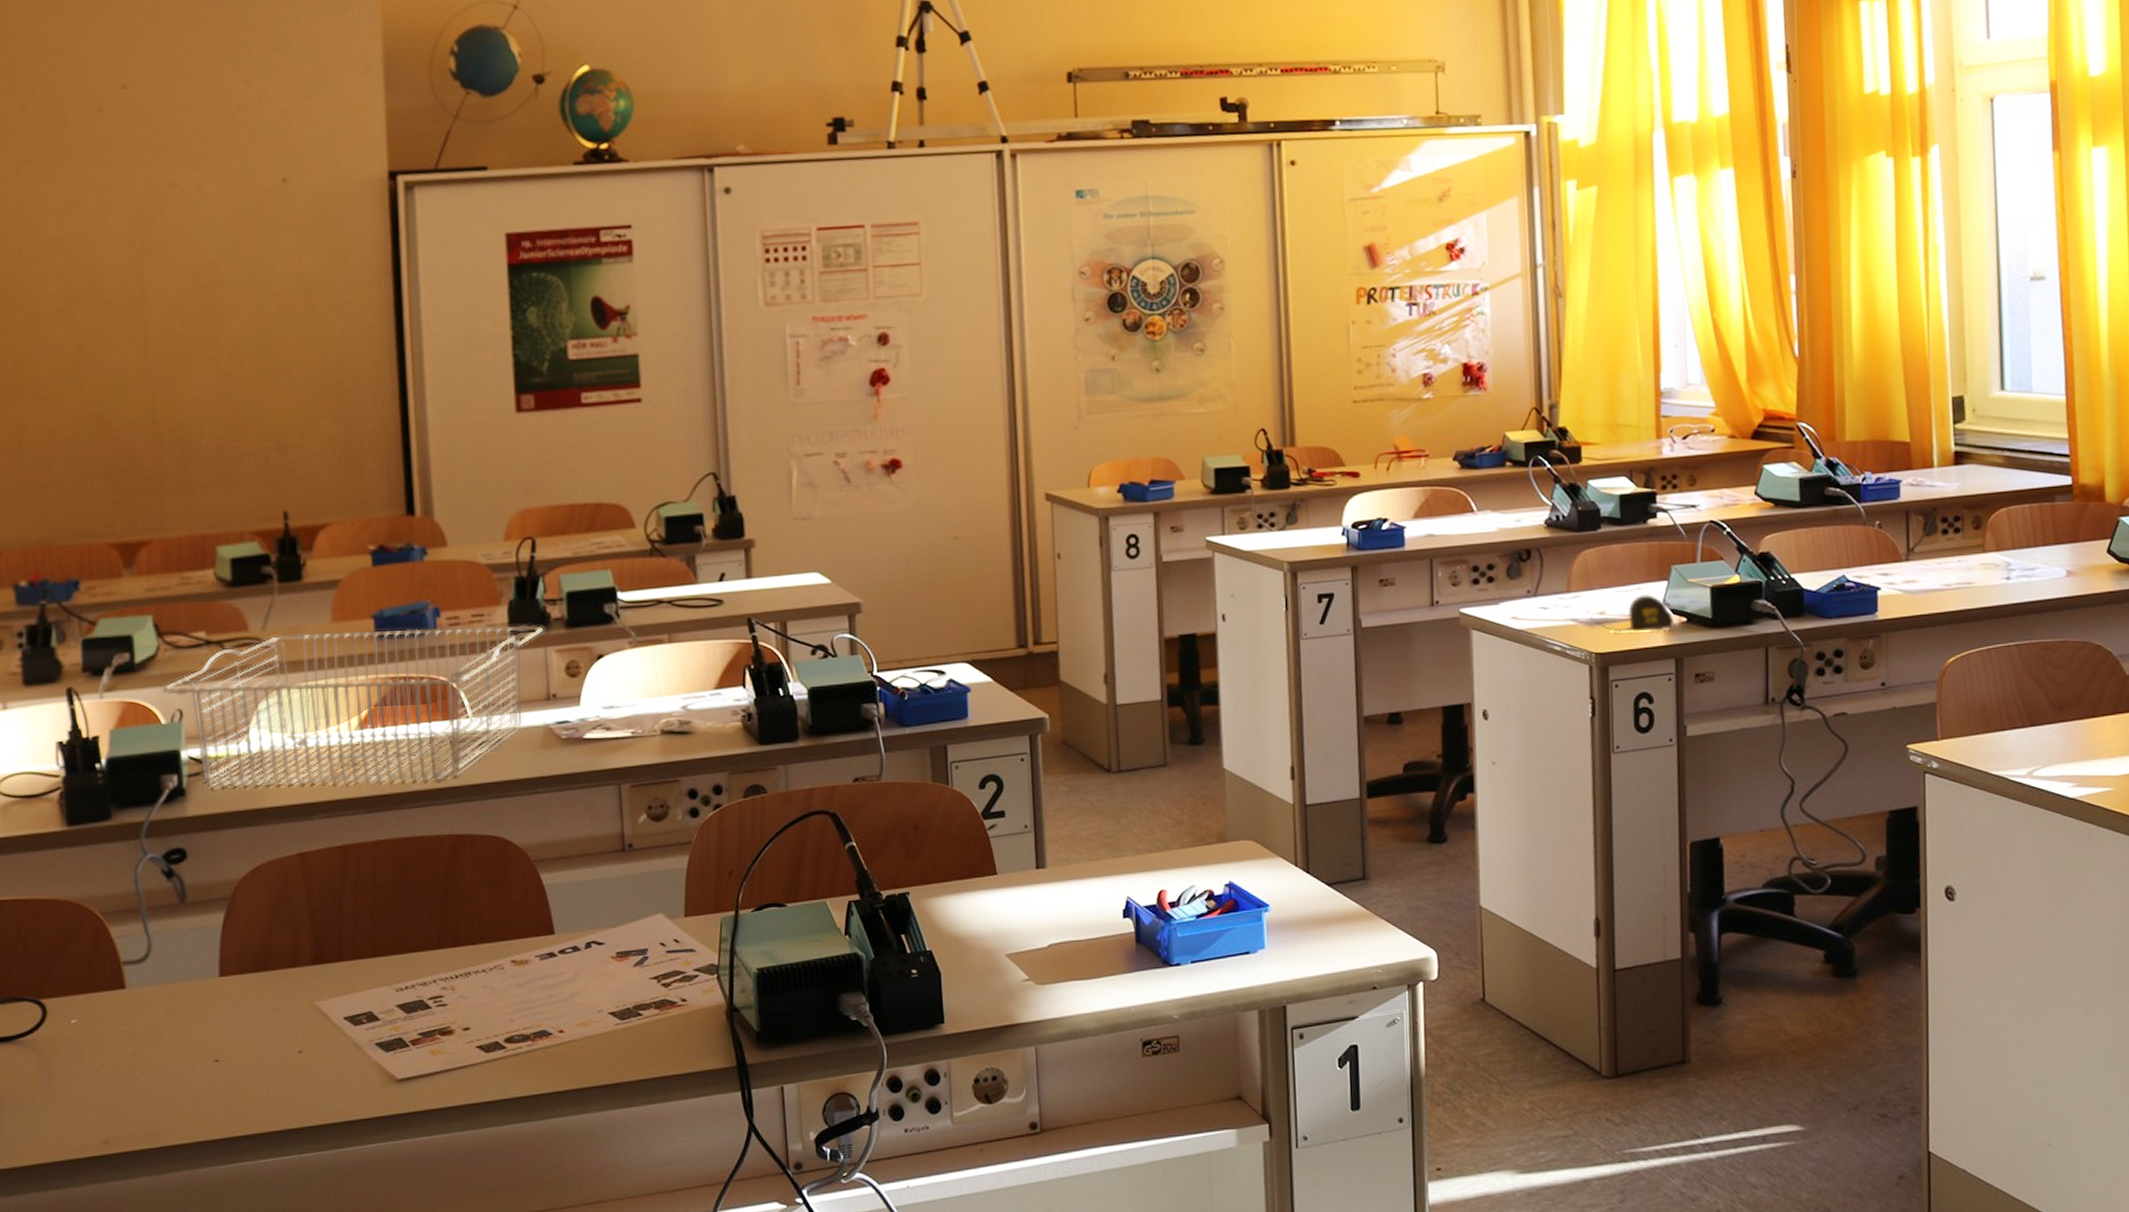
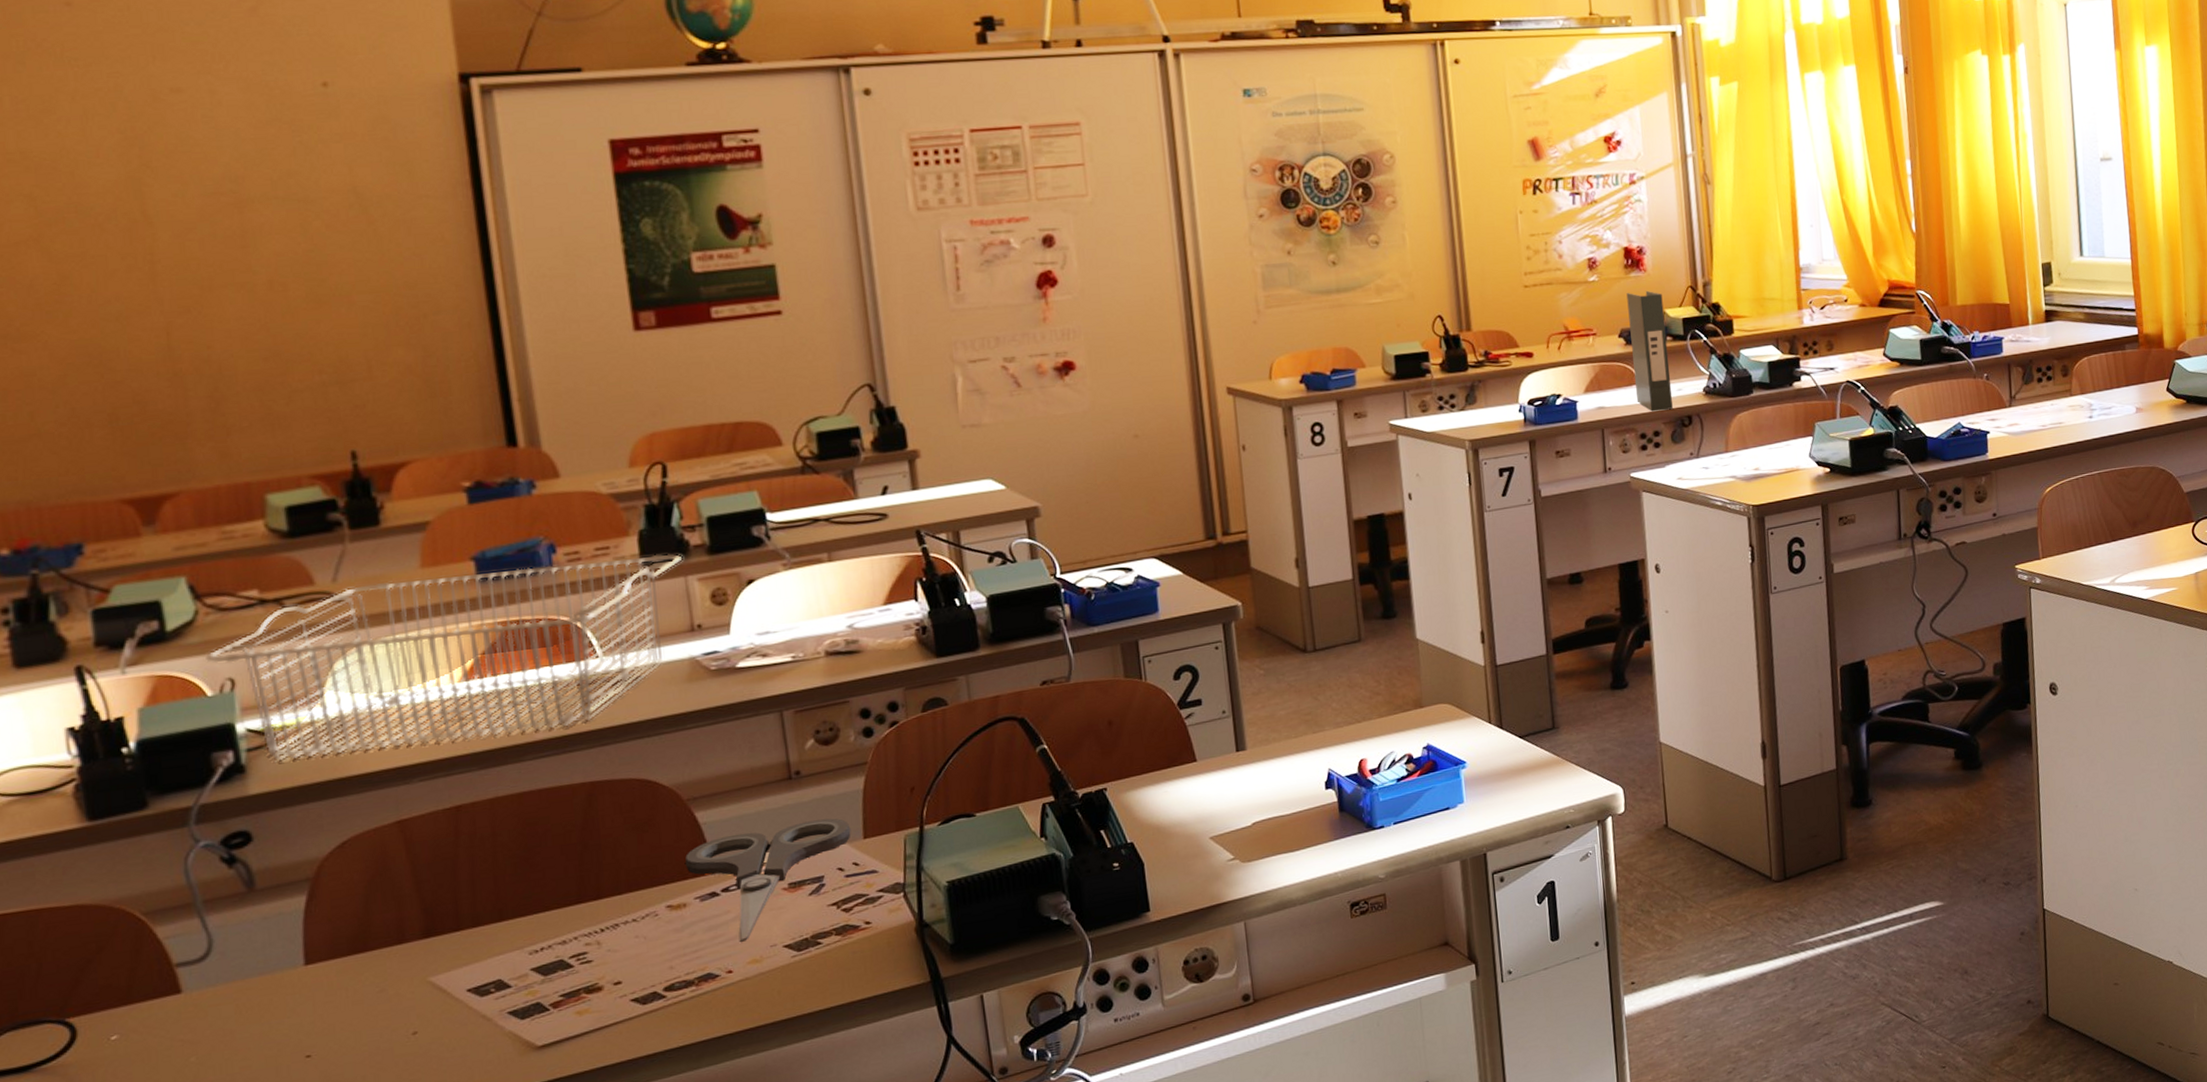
scissors: none [529,893,674,1005] -> present [684,818,851,943]
binder: none [1463,410,1510,543] -> present [1626,290,1673,412]
tape measure: present [1589,595,1673,633] -> none [1746,450,1819,485]

